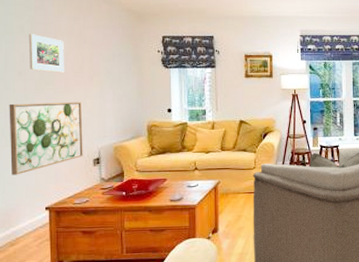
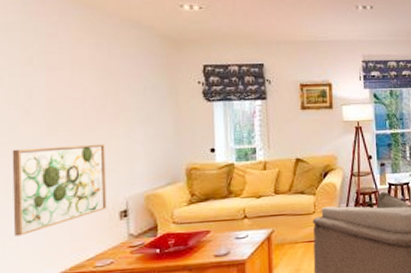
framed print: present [28,34,64,73] -> none [38,65,83,110]

